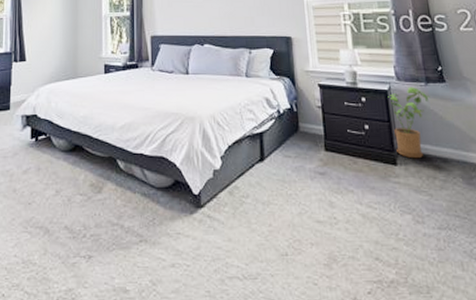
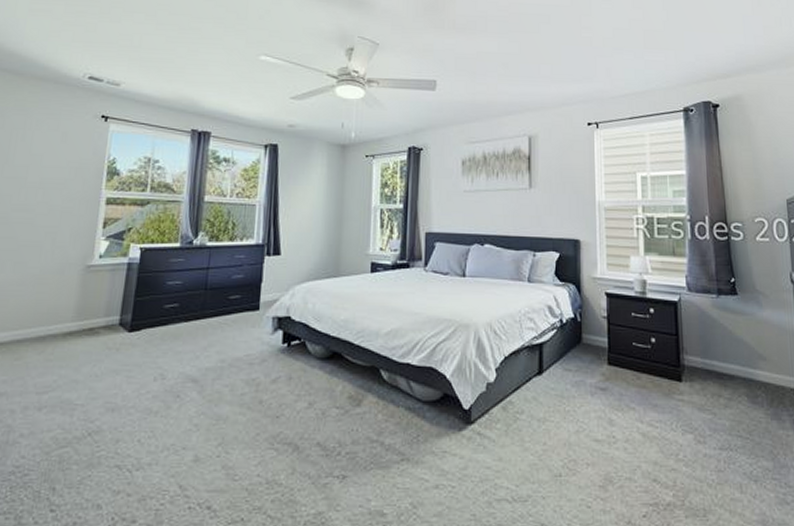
house plant: present [388,86,430,159] -> none [677,298,721,375]

